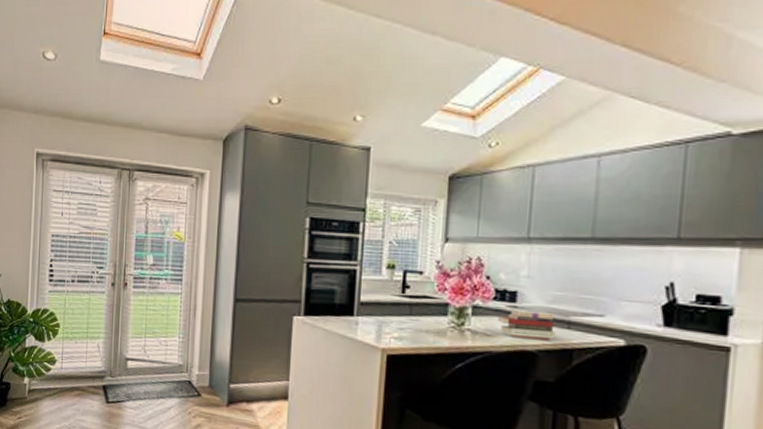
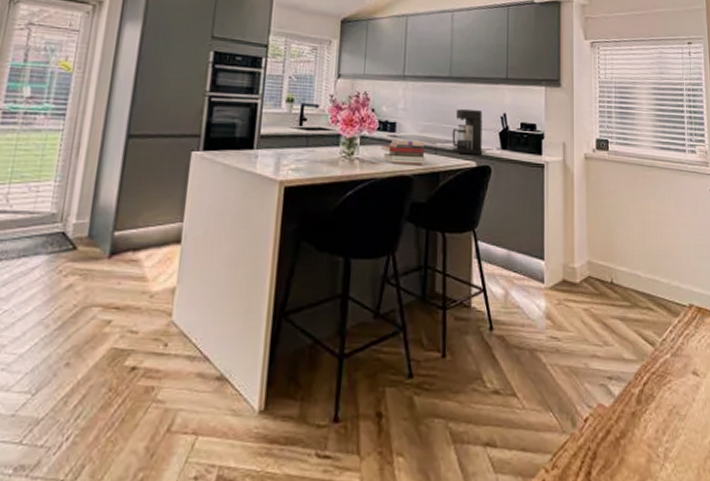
coffee maker: none [591,277,638,333] -> present [452,109,483,155]

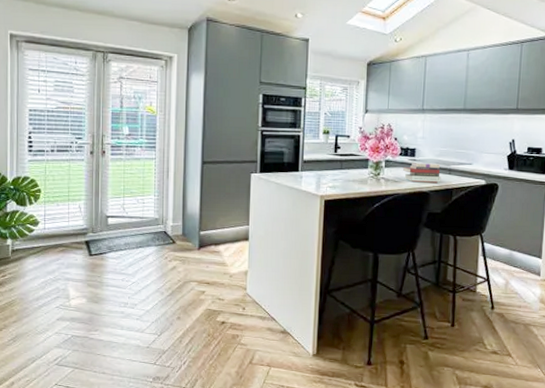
coffee maker: present [452,109,483,155] -> none [464,137,493,175]

